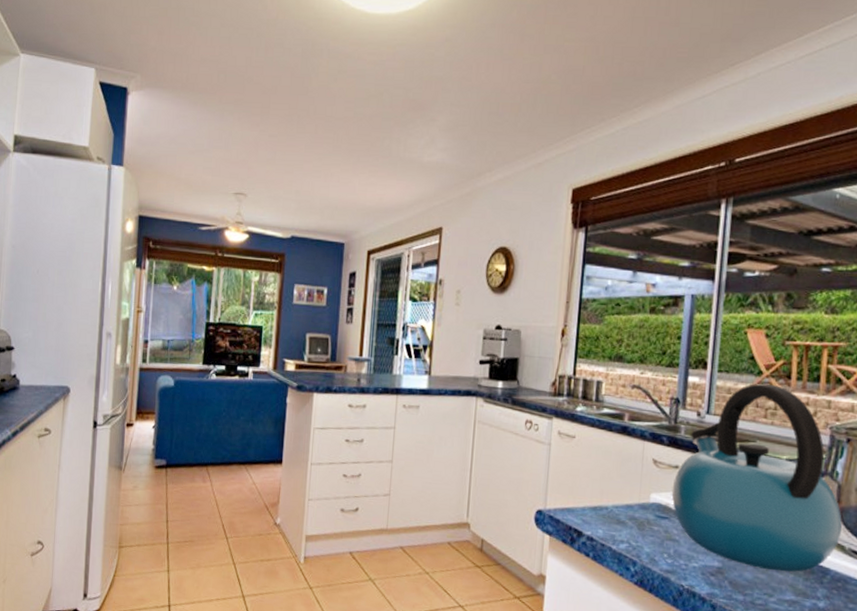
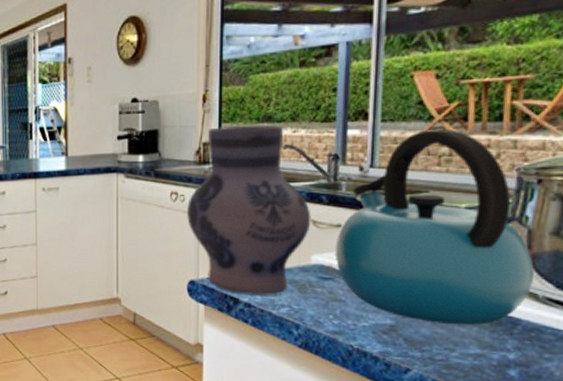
pitcher: none [539,361,653,531] -> present [187,124,311,296]

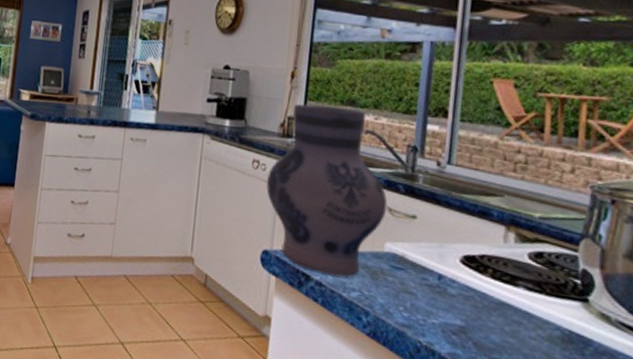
kettle: present [334,129,534,325] -> none [408,135,607,340]

